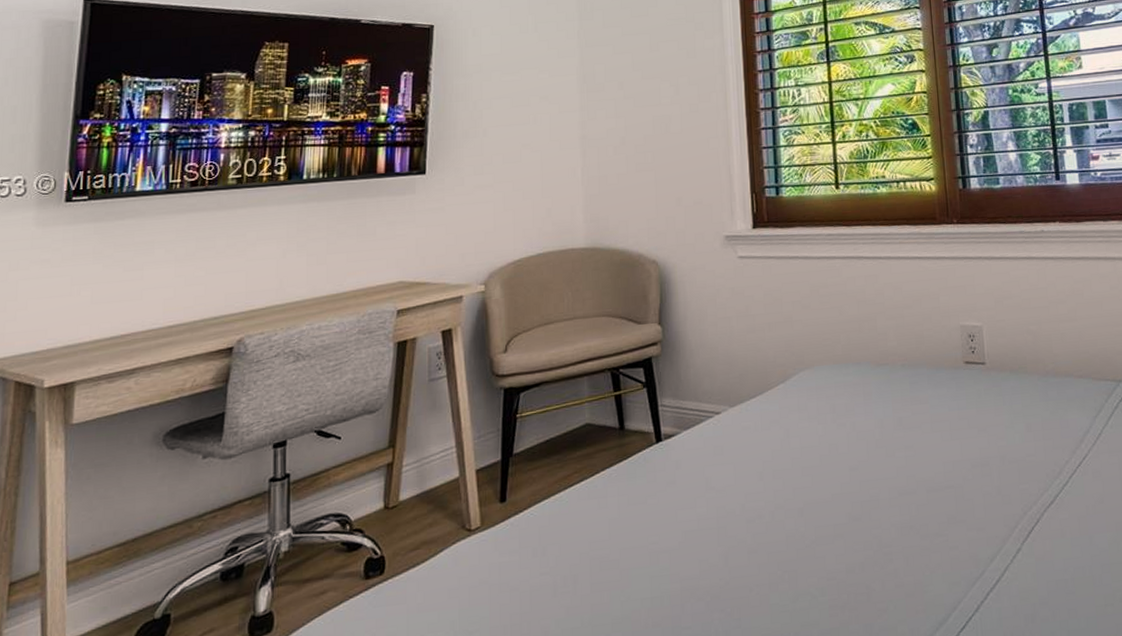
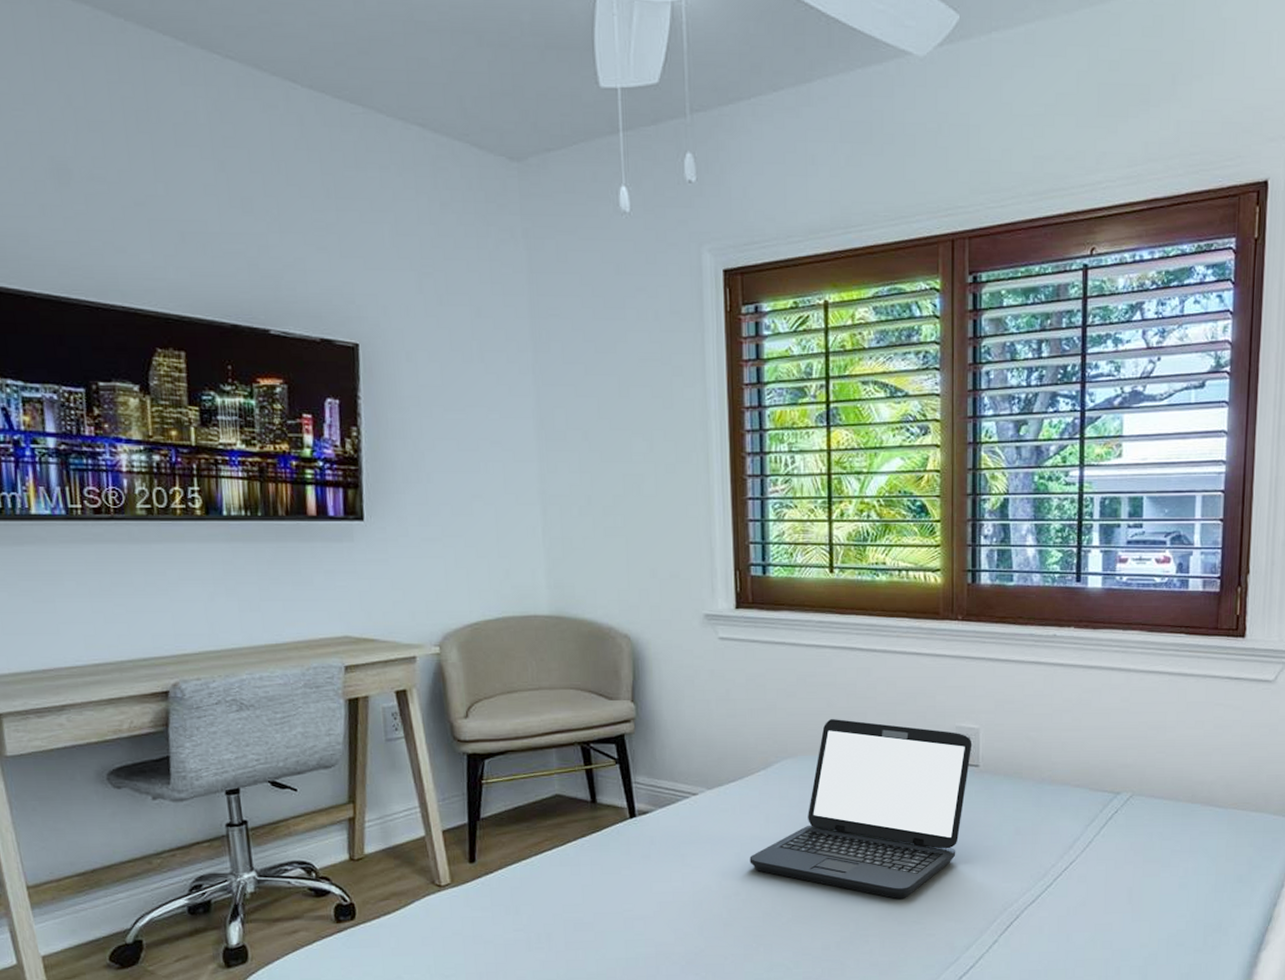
laptop: none [771,326,977,510] -> present [749,719,972,899]

